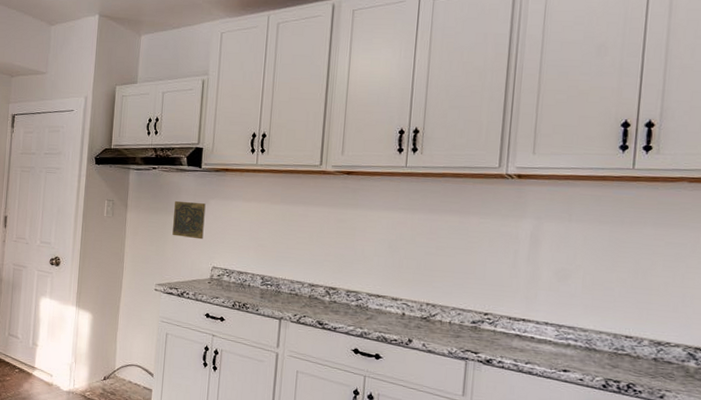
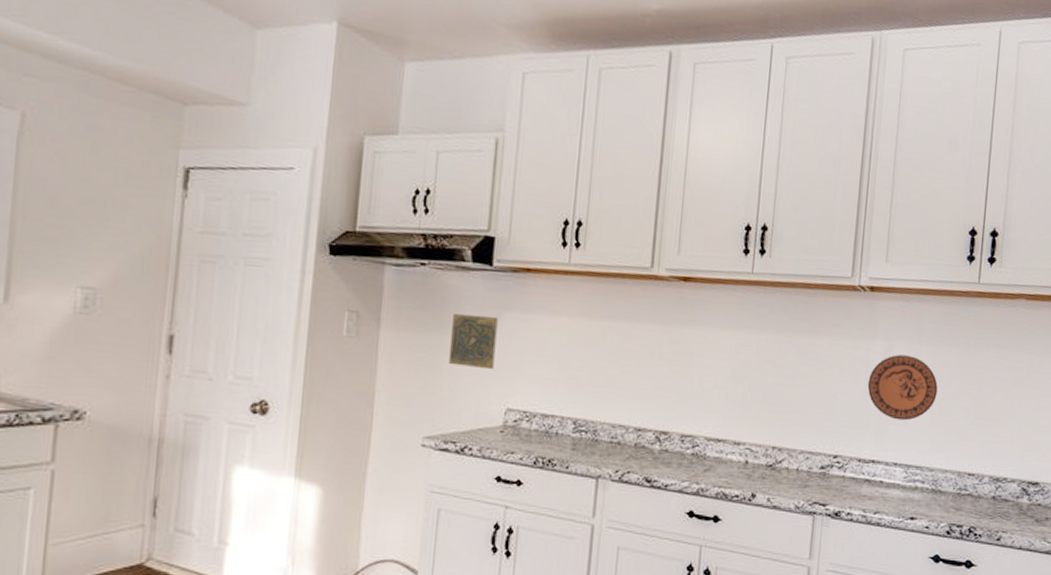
decorative plate: none [516,231,590,287] -> present [867,354,938,421]

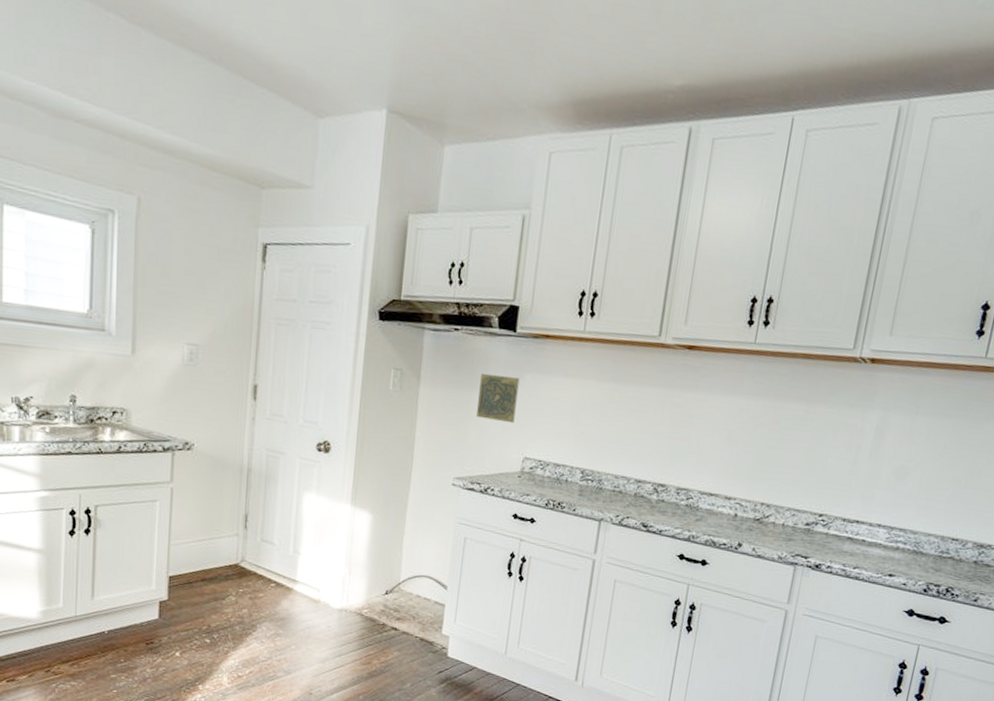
decorative plate: present [867,354,938,421] -> none [858,424,931,487]

